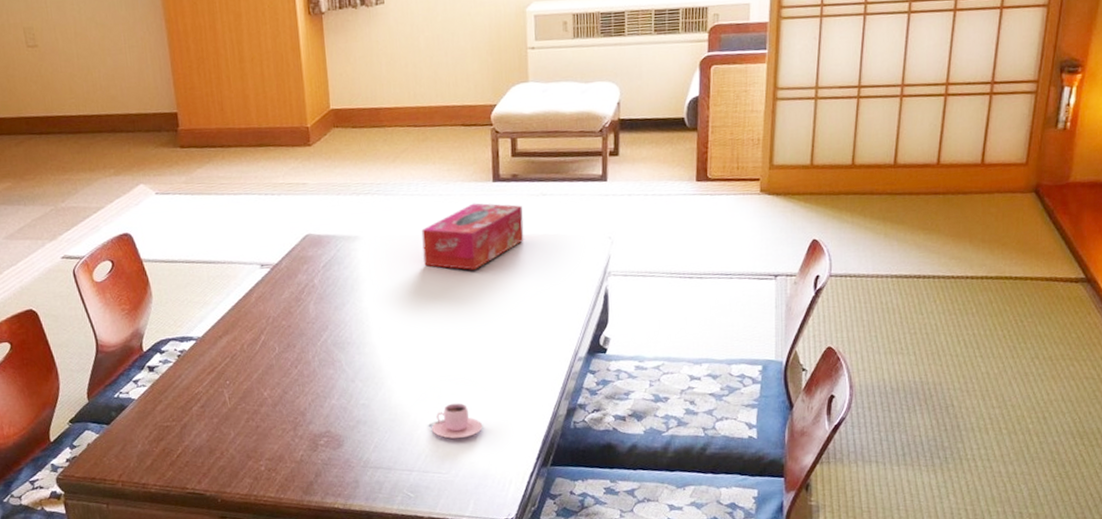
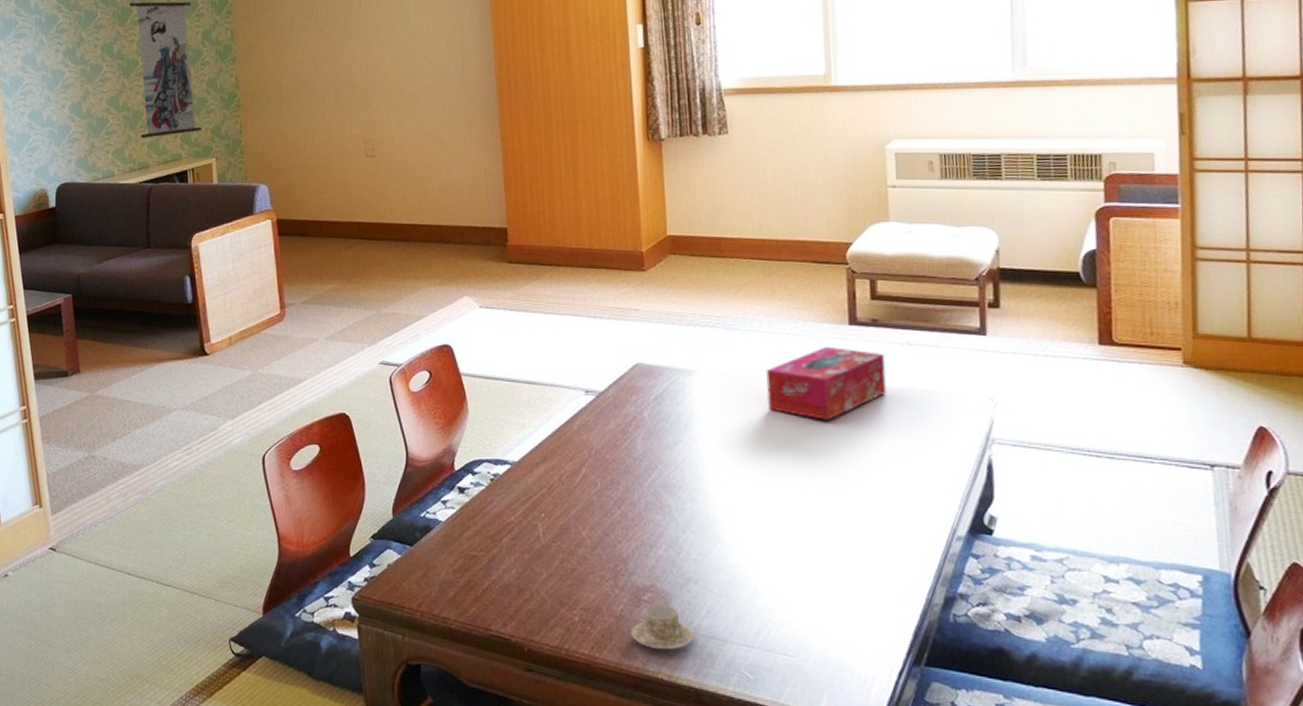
teacup: none [310,445,364,484] -> present [631,603,694,651]
teacup: present [428,403,483,439] -> none [771,572,839,616]

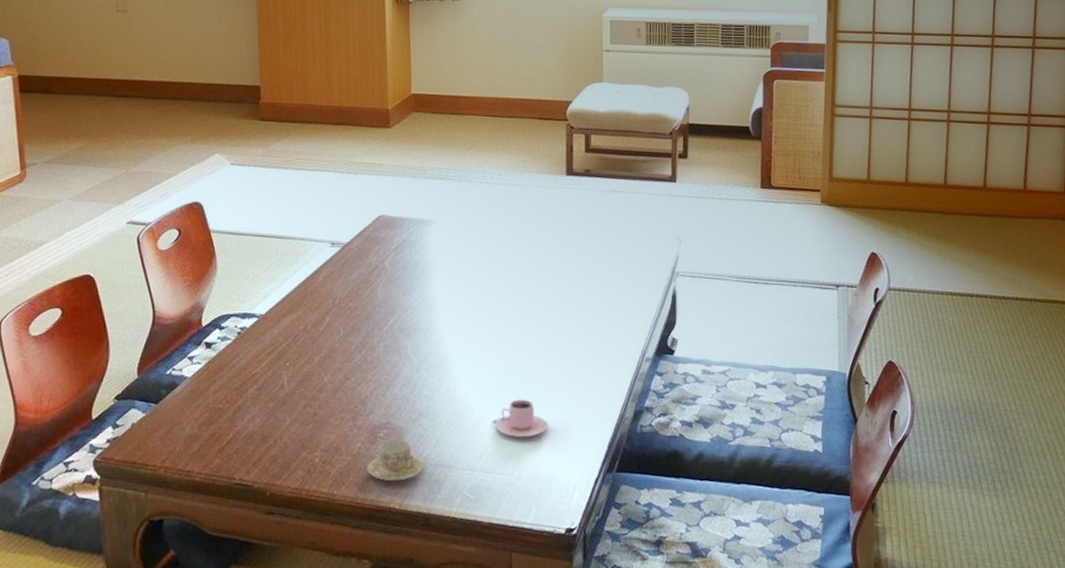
tissue box: present [766,346,887,420] -> none [495,195,595,262]
teacup: none [771,572,839,616] -> present [492,399,549,438]

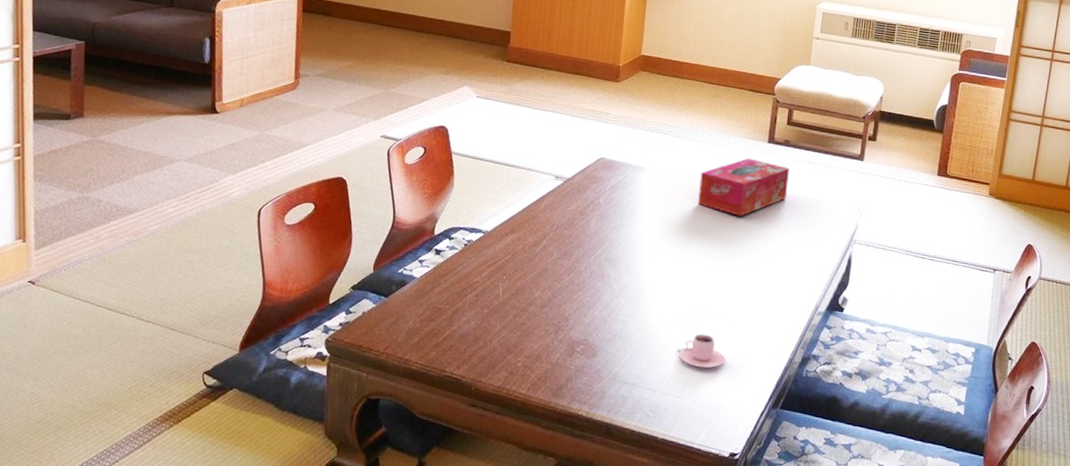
teacup: present [367,438,424,482] -> none [562,353,613,393]
tissue box: none [495,195,595,262] -> present [698,158,789,216]

